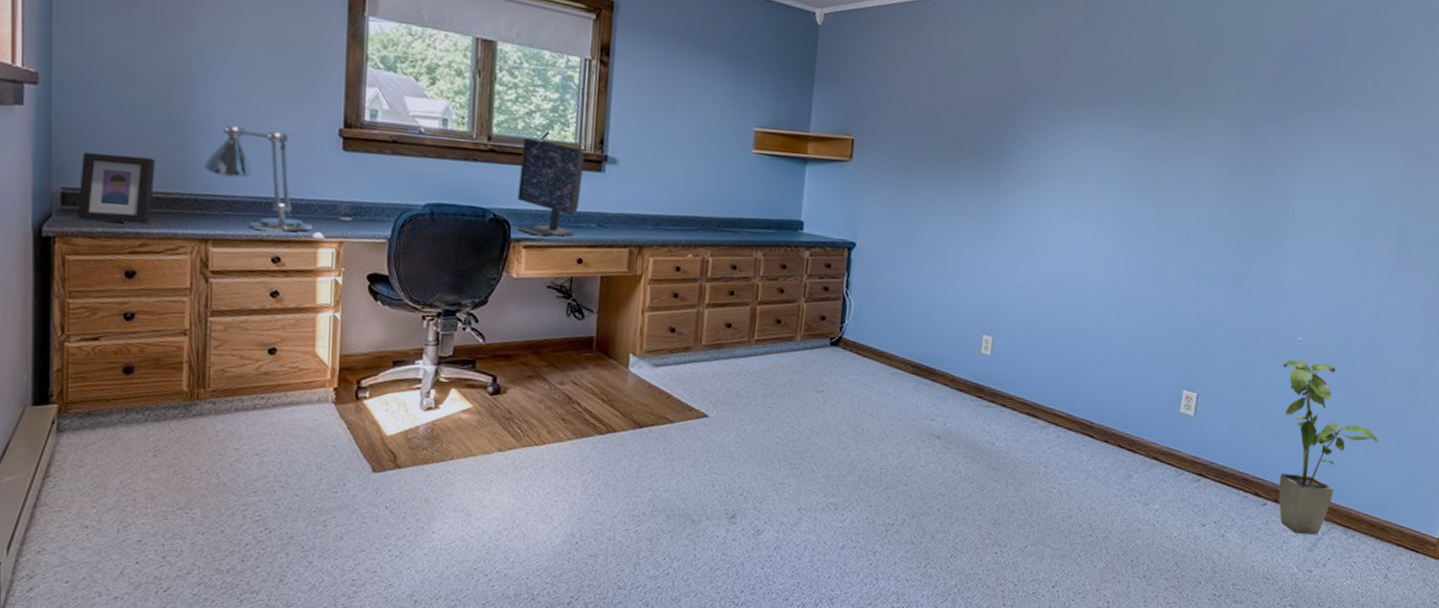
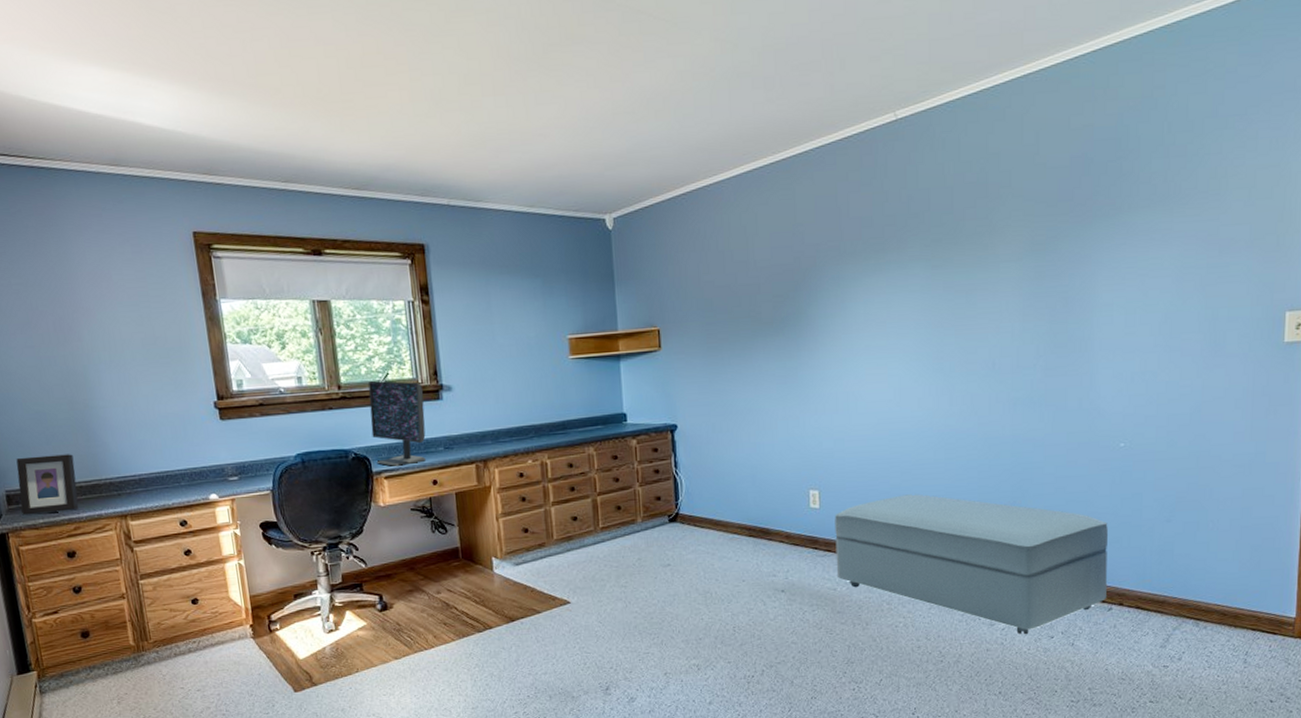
desk lamp: present [203,126,313,233] -> none [111,414,208,501]
ottoman: none [997,354,1275,520] -> present [835,494,1108,635]
house plant: present [1278,359,1380,535] -> none [1109,464,1220,633]

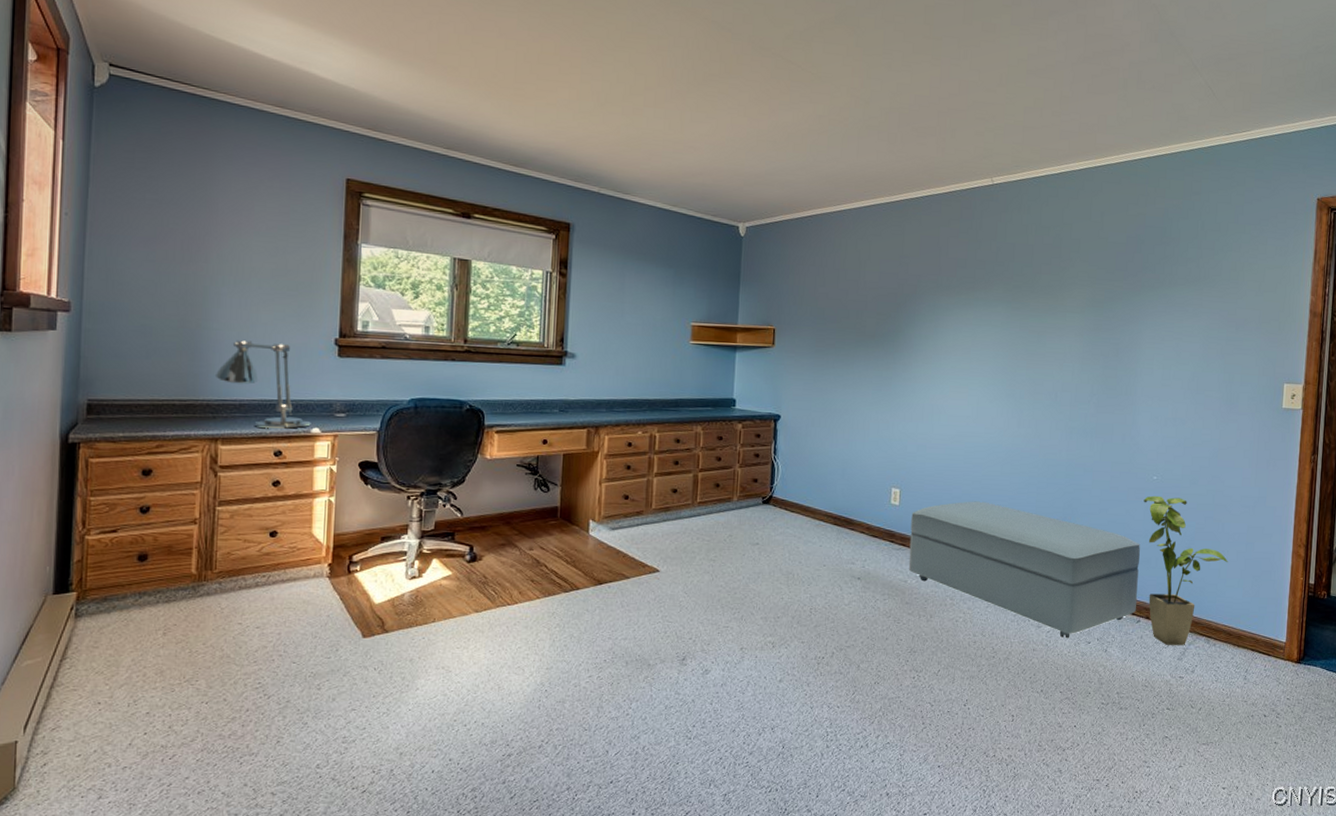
picture frame: present [16,454,79,516] -> none [101,367,172,428]
desk lamp: none [111,414,208,501] -> present [214,340,311,430]
computer monitor: present [368,381,426,468] -> none [490,340,548,424]
house plant: none [1109,464,1220,633] -> present [1143,495,1229,645]

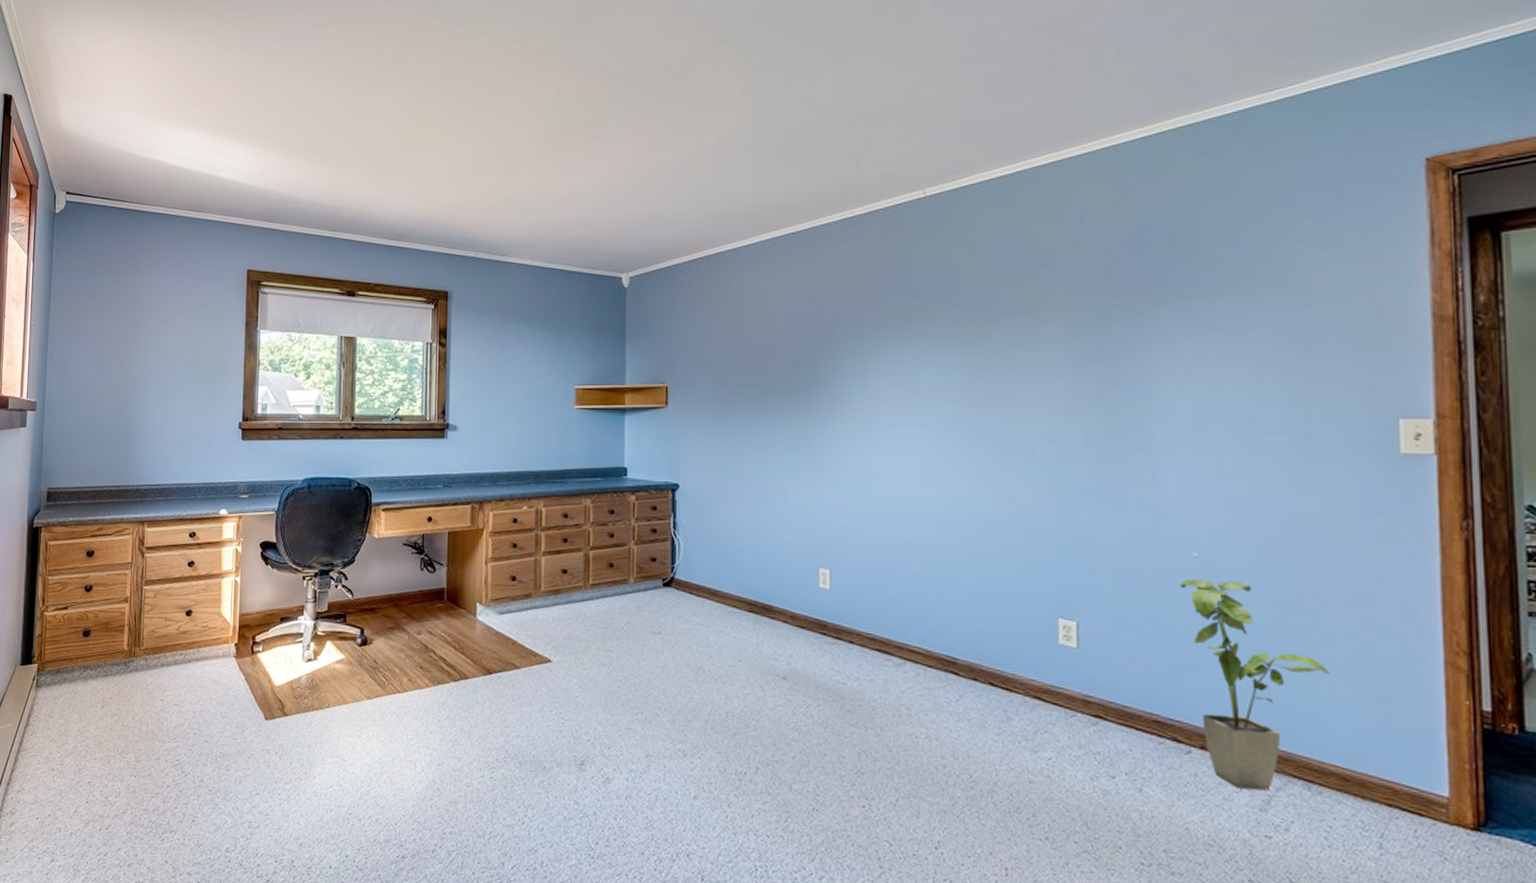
desk lamp: present [214,340,311,430] -> none [142,428,220,512]
ottoman: present [908,501,1140,639] -> none [847,584,1183,770]

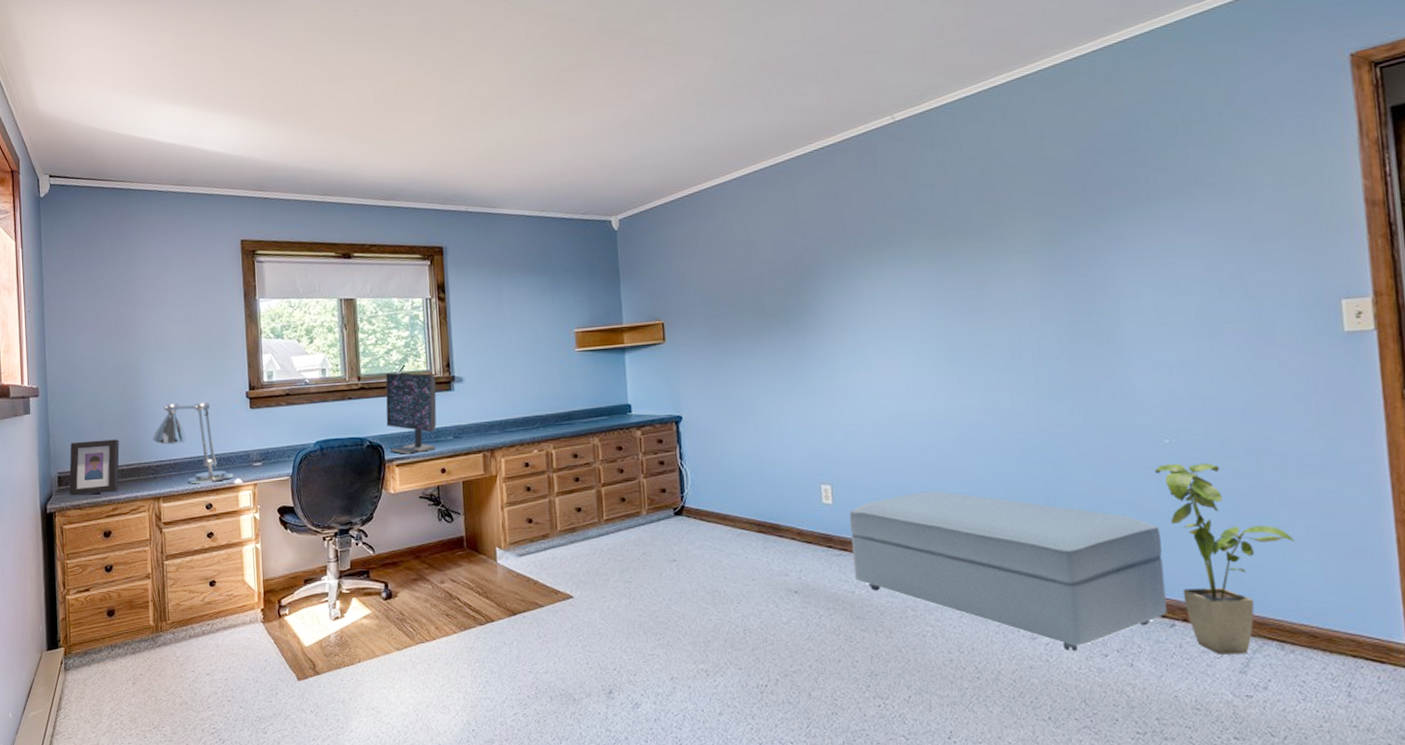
picture frame: none [57,458,110,513] -> present [69,439,120,496]
desk lamp: none [142,428,220,512] -> present [152,402,234,484]
computer monitor: none [376,415,430,501] -> present [385,372,437,456]
ottoman: none [847,584,1183,770] -> present [849,490,1167,652]

